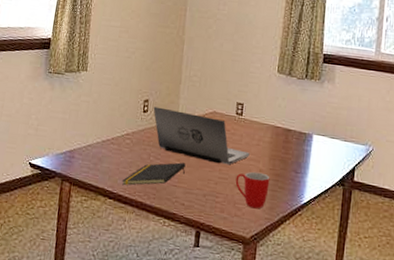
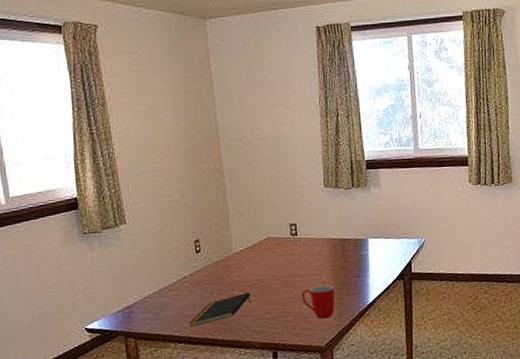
laptop: present [153,106,250,165] -> none [205,243,311,286]

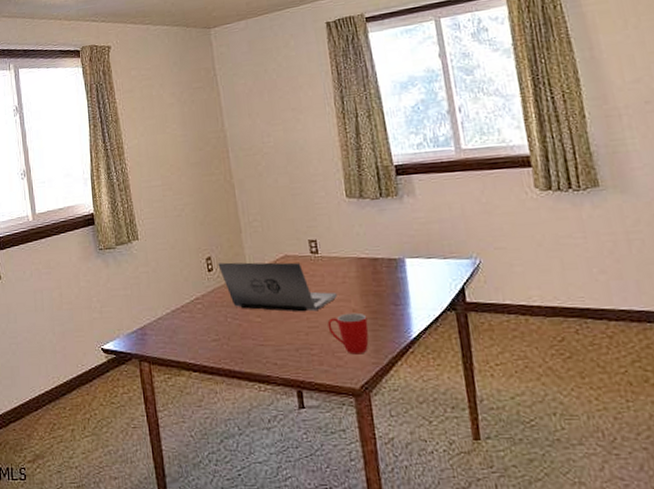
notepad: present [188,292,251,328] -> none [202,318,269,355]
laptop: none [205,243,311,286] -> present [218,262,337,312]

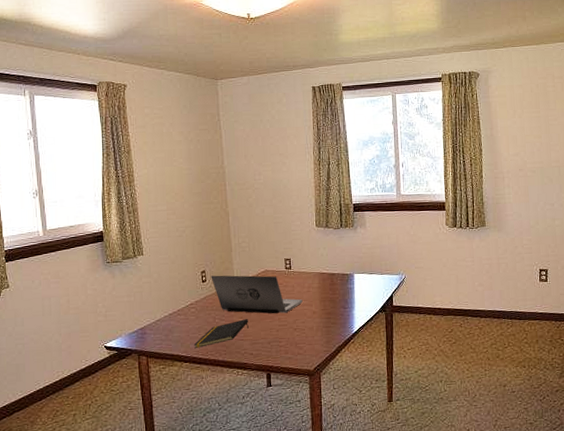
notepad: none [202,318,269,355] -> present [193,319,249,349]
mug: present [327,312,369,355] -> none [294,314,324,345]

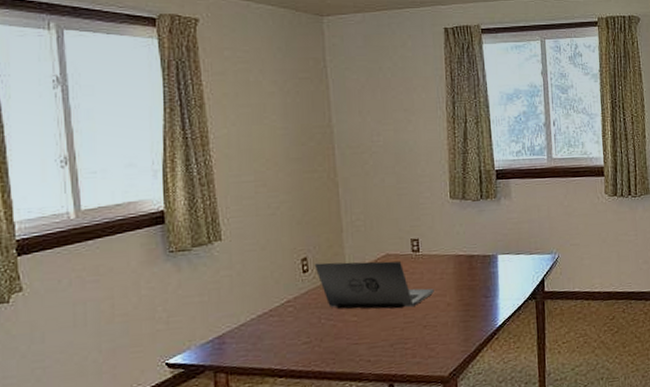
notepad: present [193,319,249,349] -> none [291,317,365,359]

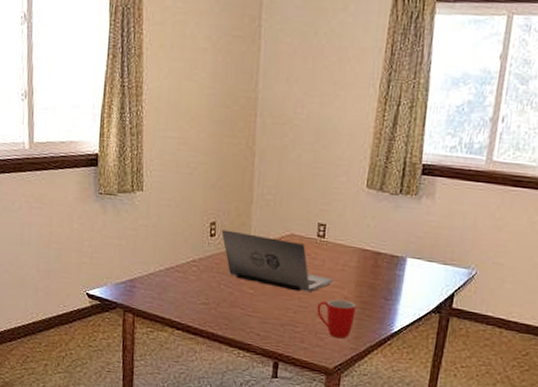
mug: none [423,306,461,345] -> present [317,299,357,339]

